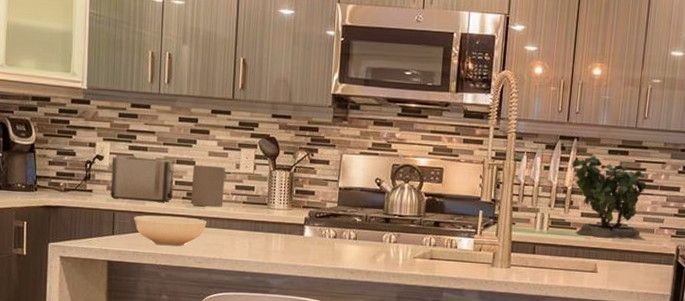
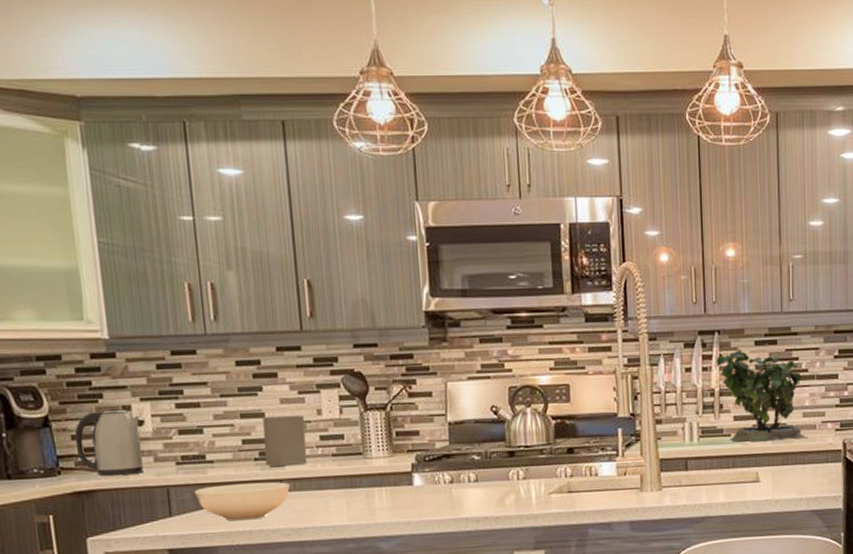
kettle: none [51,143,100,198] -> present [74,408,144,477]
toaster: present [110,156,177,203] -> none [155,414,243,472]

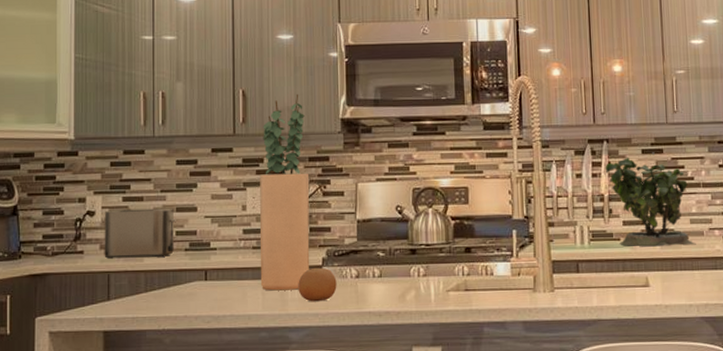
kettle: present [74,408,144,477] -> none [36,200,91,262]
toaster: none [155,414,243,472] -> present [104,208,177,259]
bowl: present [194,481,291,521] -> none [131,271,215,307]
pen holder: present [263,414,308,467] -> none [194,210,231,257]
vase: none [334,283,398,500] -> present [259,93,310,291]
fruit: none [386,474,430,510] -> present [298,267,337,302]

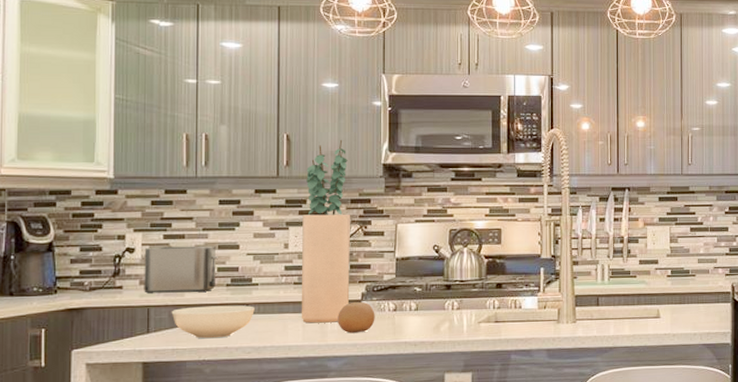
bowl: none [131,271,215,307] -> present [171,305,256,339]
potted plant: present [605,152,696,247] -> none [626,200,702,283]

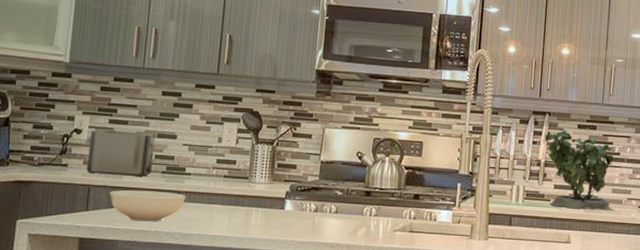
vase: present [301,139,350,323] -> none [227,43,284,217]
fruit: present [338,301,375,334] -> none [261,199,297,230]
potted plant: none [626,200,702,283] -> present [544,128,615,211]

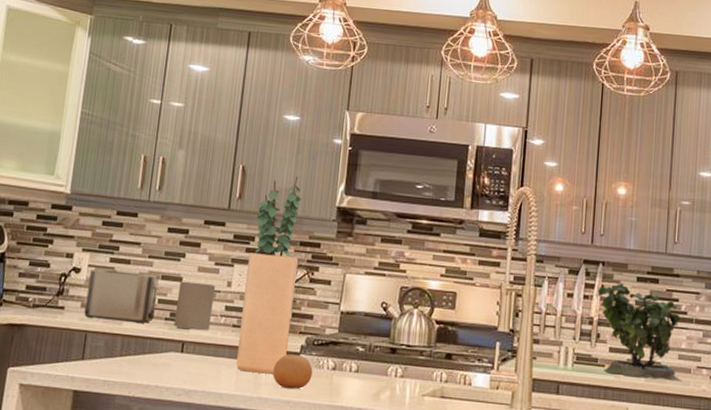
bowl: present [109,190,187,222] -> none [107,337,191,375]
pen holder: none [170,138,207,182] -> present [173,281,215,331]
vase: none [227,43,284,217] -> present [235,176,302,374]
fruit: none [261,199,297,230] -> present [272,354,313,389]

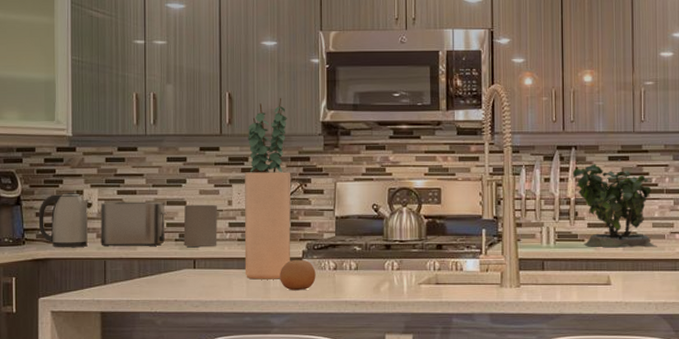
kettle: none [19,253,78,316] -> present [38,192,89,248]

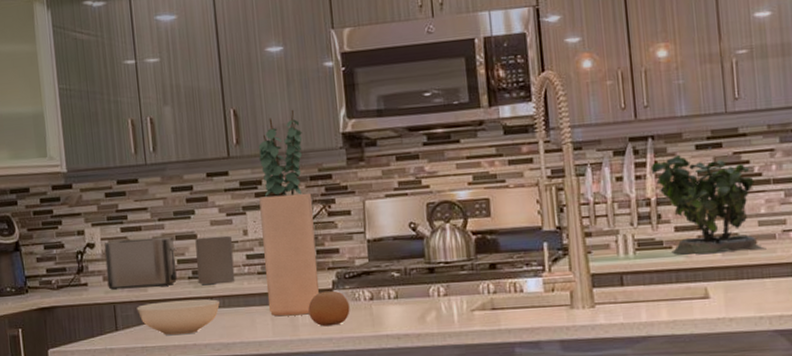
kettle: present [38,192,89,248] -> none [39,233,94,295]
bowl: none [125,259,202,292] -> present [136,299,221,336]

